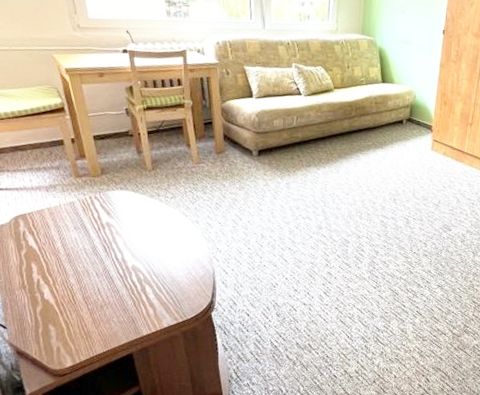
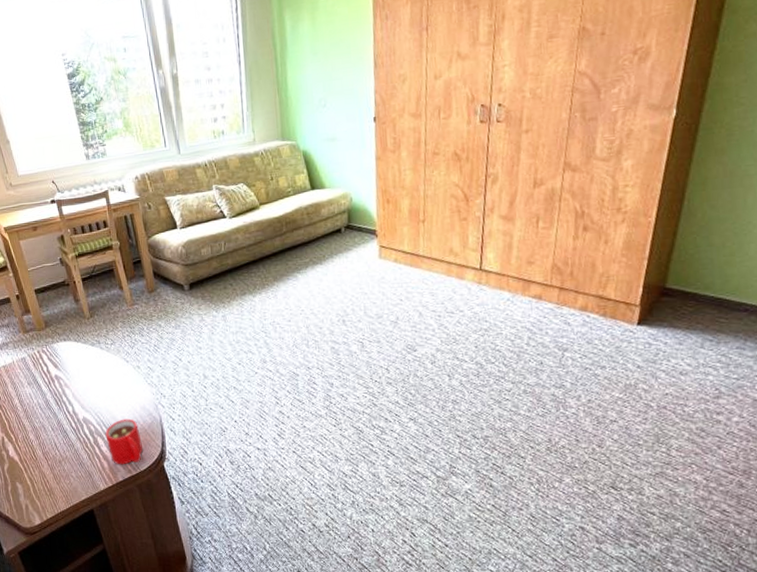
mug: none [154,269,193,313] -> present [105,418,144,465]

